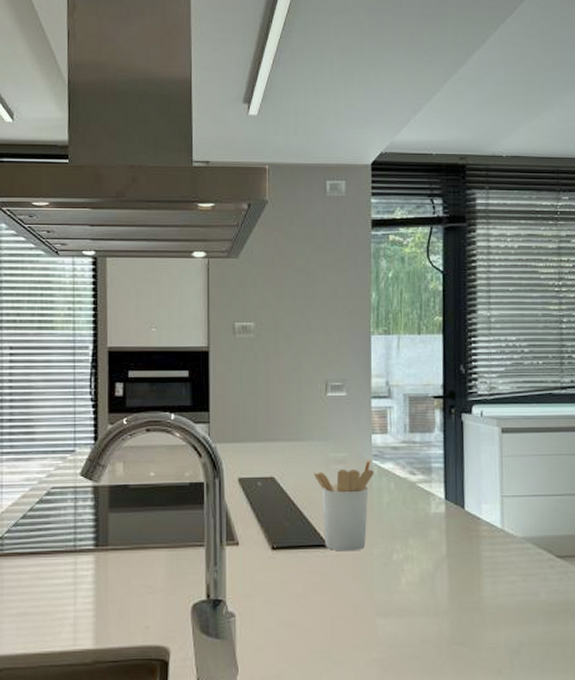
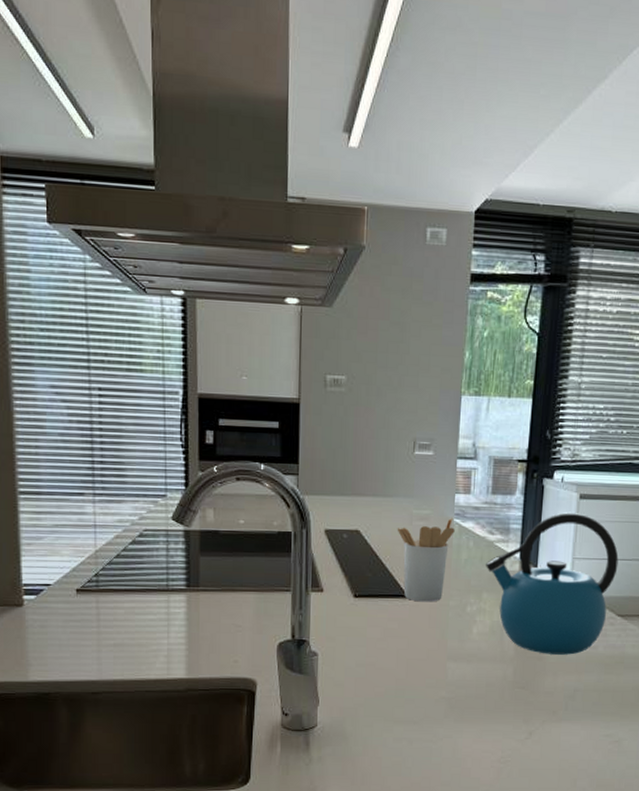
kettle: none [409,448,551,604] -> present [486,512,619,655]

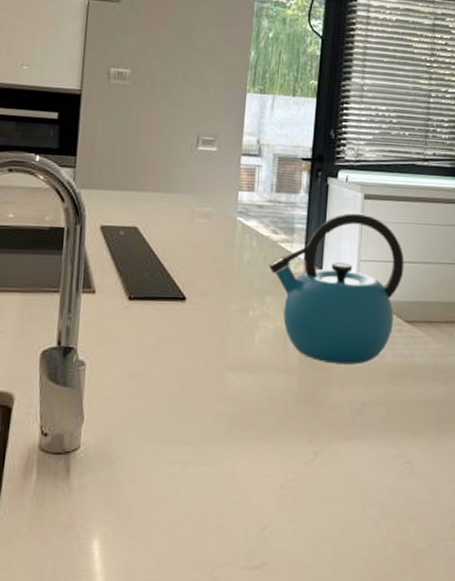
utensil holder: present [397,517,455,602] -> none [177,215,238,306]

